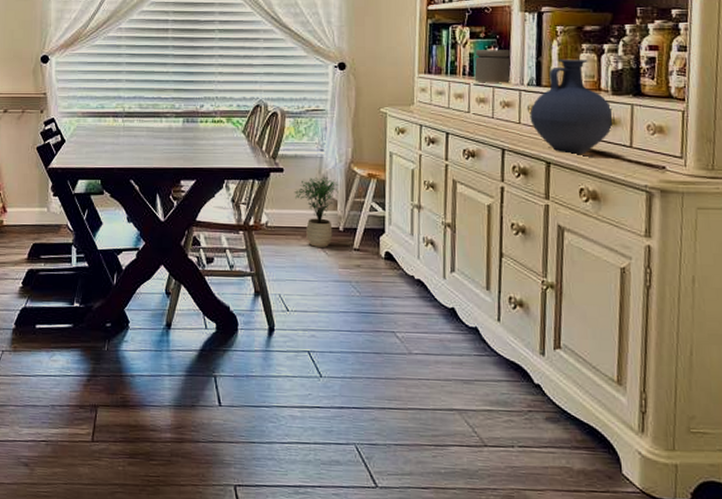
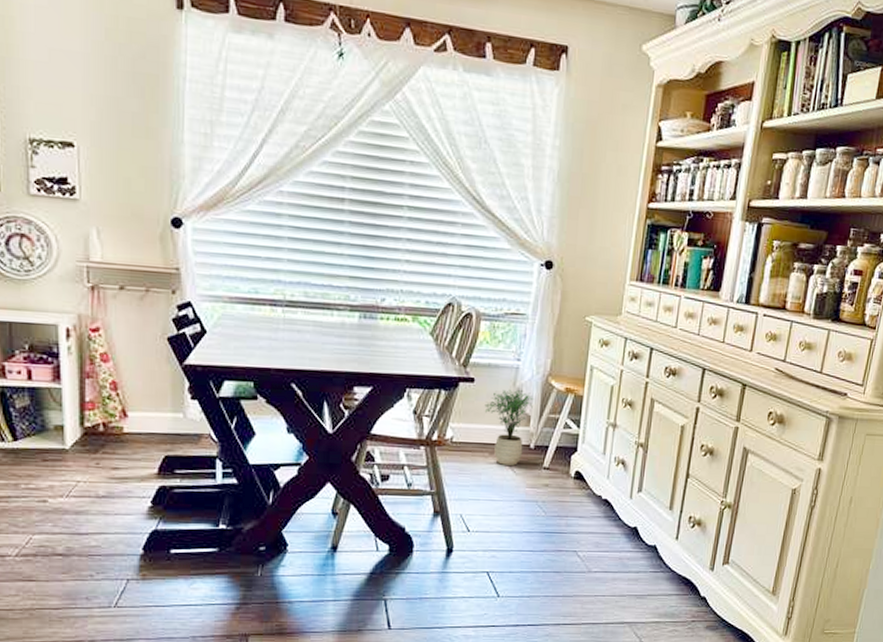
jar: present [474,50,511,83] -> none [686,259,726,299]
ceramic jug: present [529,59,615,154] -> none [734,276,812,378]

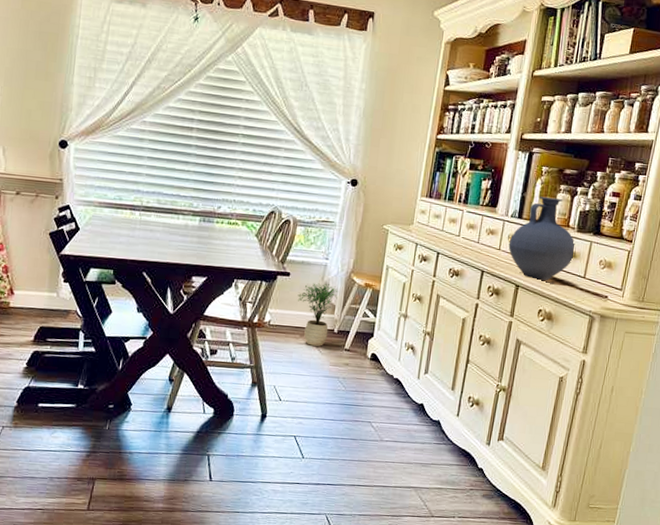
ceramic jug: none [734,276,812,378] -> present [508,196,576,281]

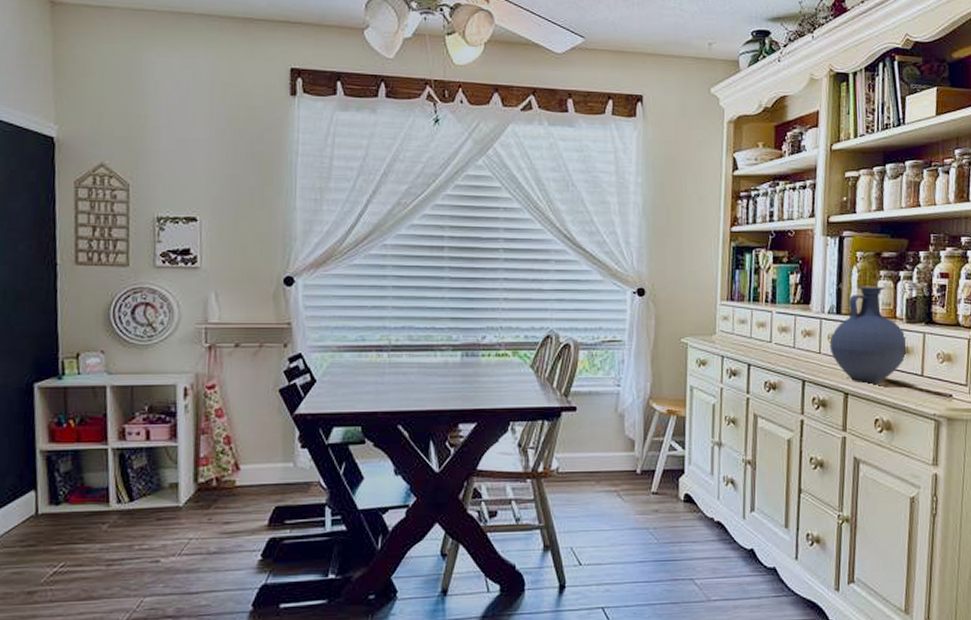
potted plant: present [297,283,338,347] -> none [588,416,636,493]

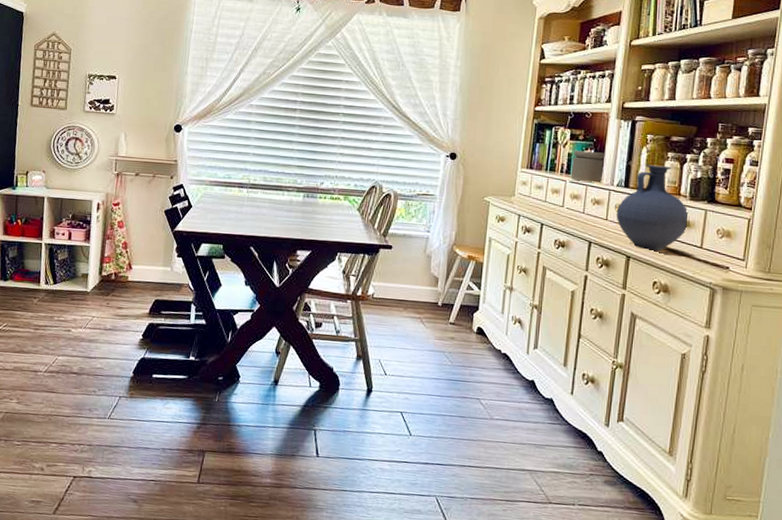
jar: none [777,276,813,311] -> present [570,150,605,183]

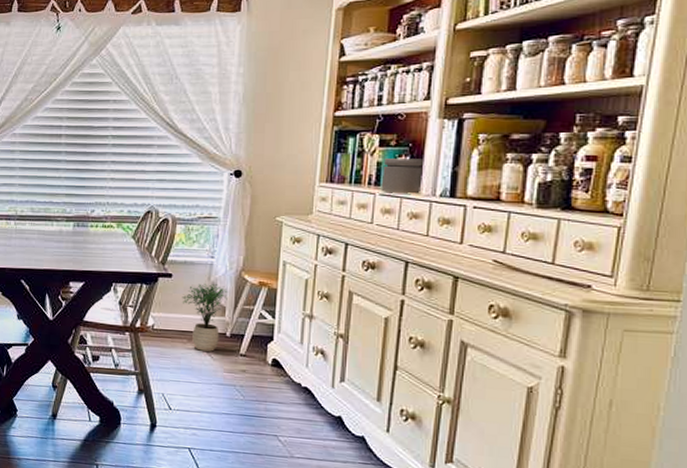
potted plant: none [400,255,441,320] -> present [182,283,228,352]
ceramic jug: present [616,164,690,251] -> none [439,169,537,269]

